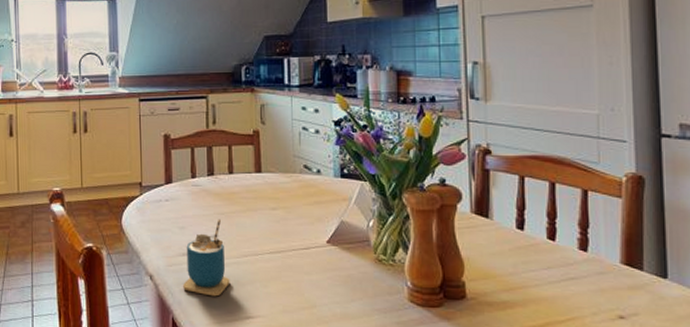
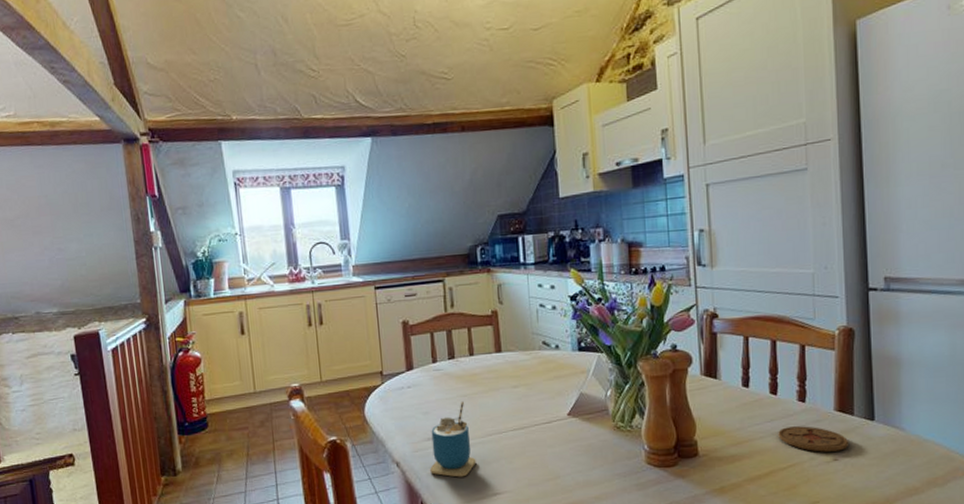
coaster: none [556,276,636,309] -> present [778,426,848,452]

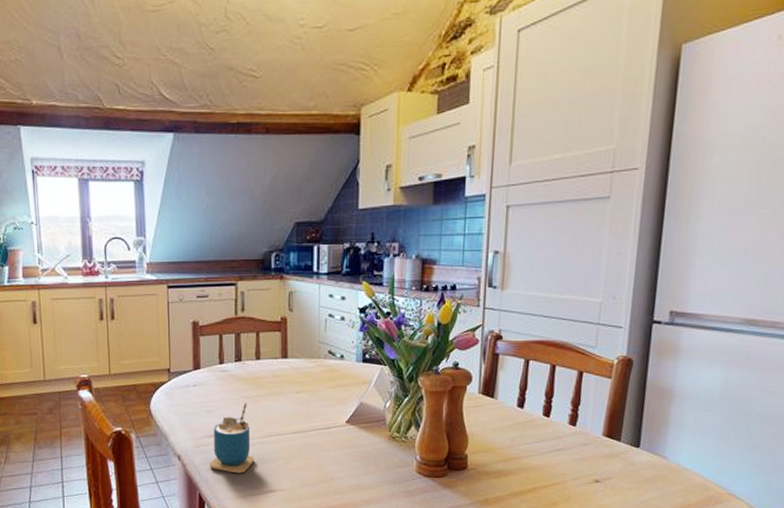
coaster: present [778,426,848,452] -> none [545,448,612,474]

